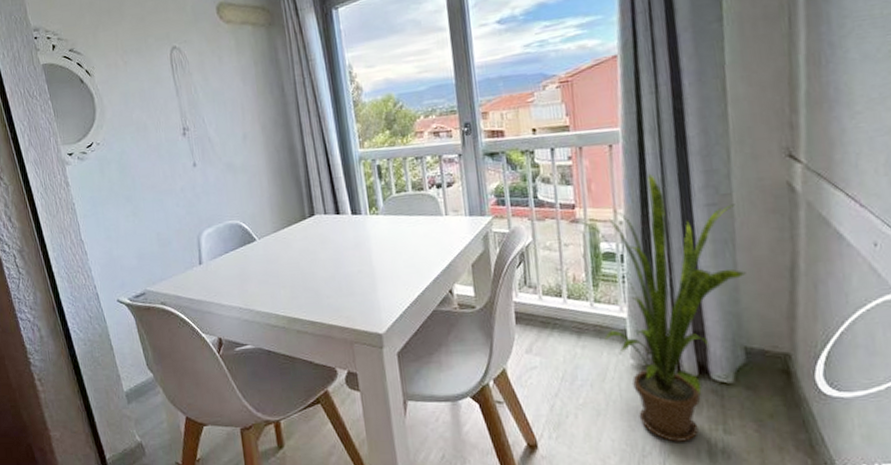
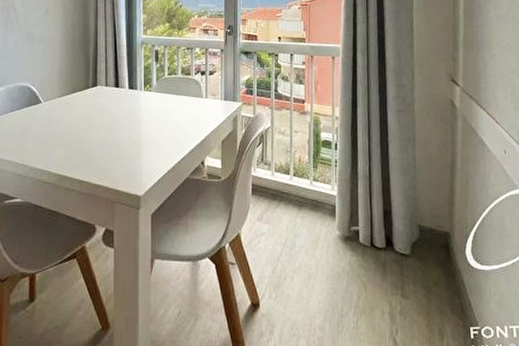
house plant: present [573,173,746,442] -> none [302,82,422,304]

